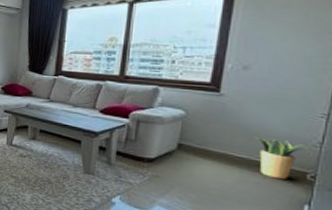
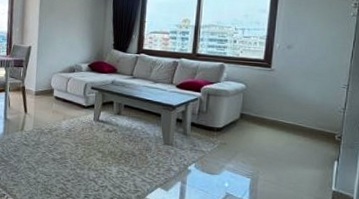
potted plant: present [254,134,309,180] -> none [297,103,336,141]

